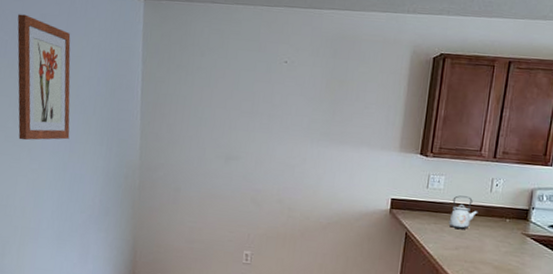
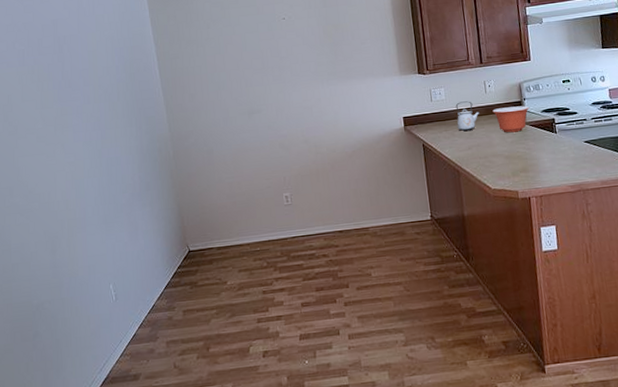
wall art: present [17,14,71,141] -> none [29,23,99,138]
mixing bowl: none [493,211,537,243] -> present [492,106,530,133]

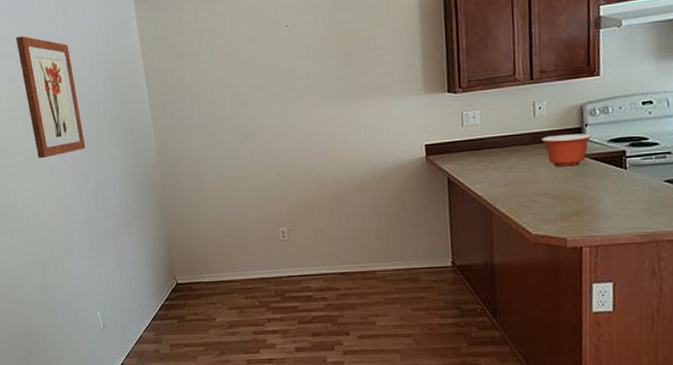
wall art: none [29,23,99,138] -> present [15,36,86,159]
kettle: present [455,101,480,131] -> none [493,126,524,163]

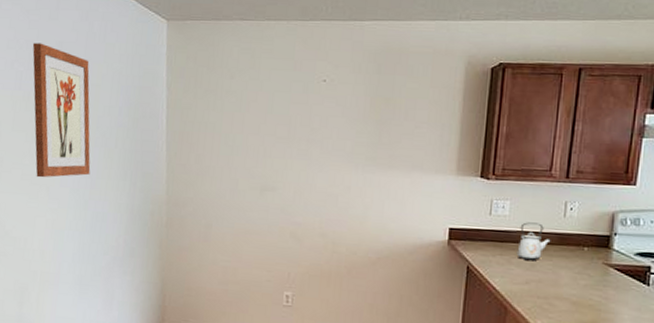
kettle: none [493,126,524,163] -> present [516,222,551,260]
mixing bowl: present [541,133,593,167] -> none [568,239,620,275]

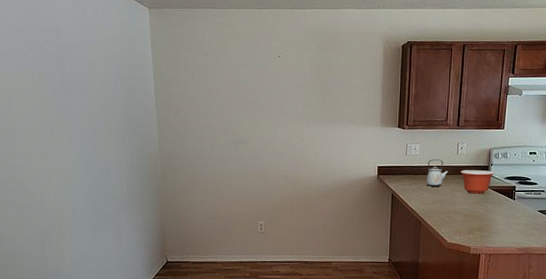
wall art: present [32,43,91,178] -> none [33,27,94,142]
mixing bowl: none [568,239,620,275] -> present [461,170,495,194]

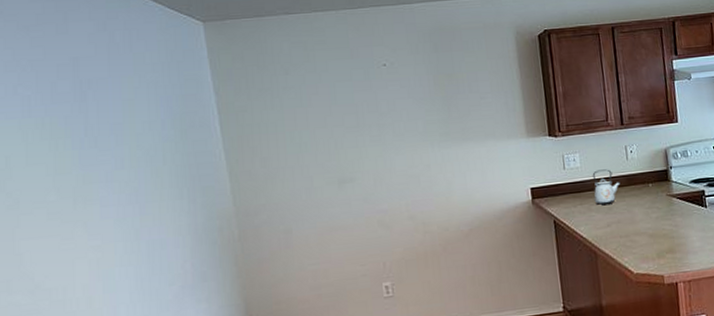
mixing bowl: present [461,170,495,194] -> none [635,175,677,207]

